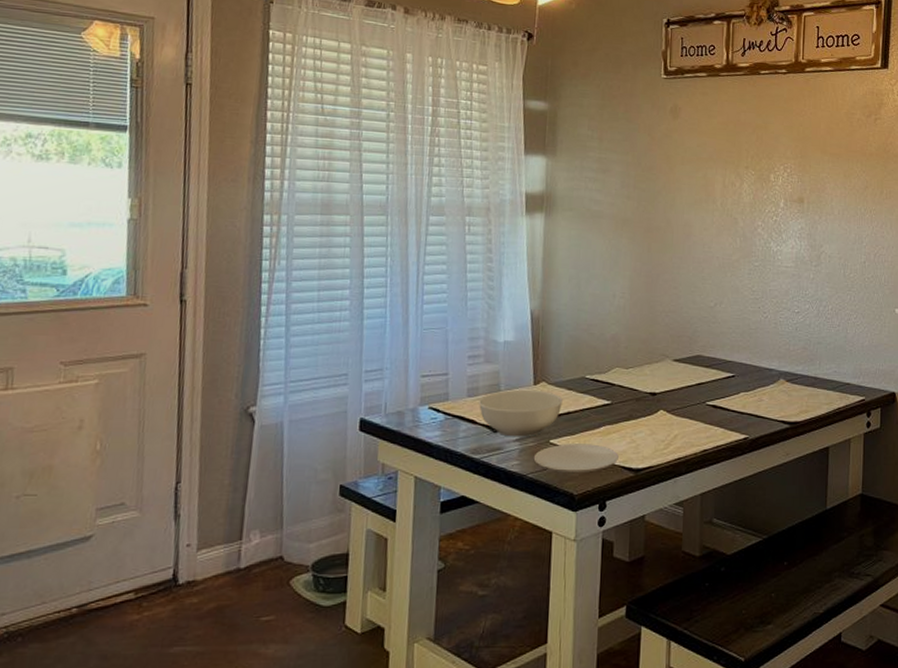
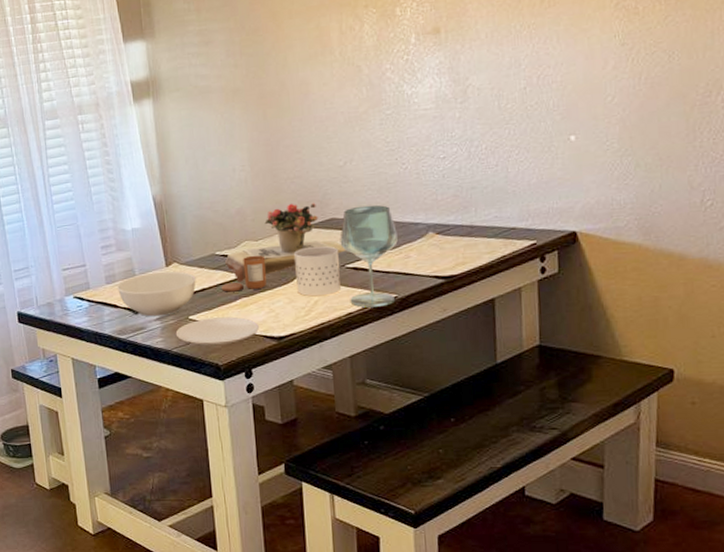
candle: none [587,382,632,418] -> present [222,255,266,292]
flower arrangement: none [593,335,708,409] -> present [224,202,346,282]
mug: none [659,380,702,431] -> present [294,245,341,297]
wine glass: none [703,346,755,446] -> present [340,205,399,308]

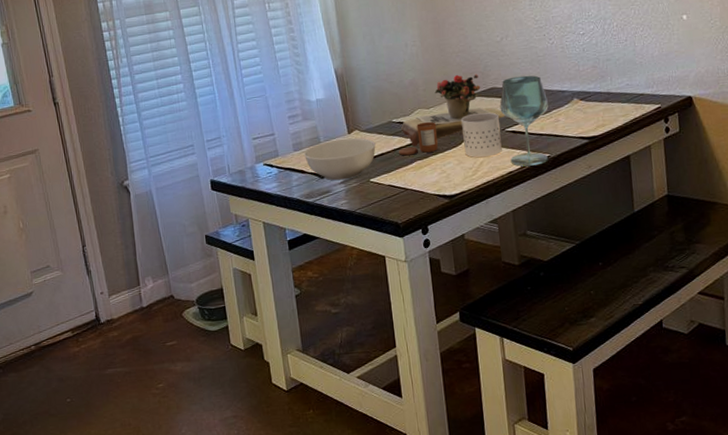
plate: present [175,316,259,345] -> none [358,178,433,206]

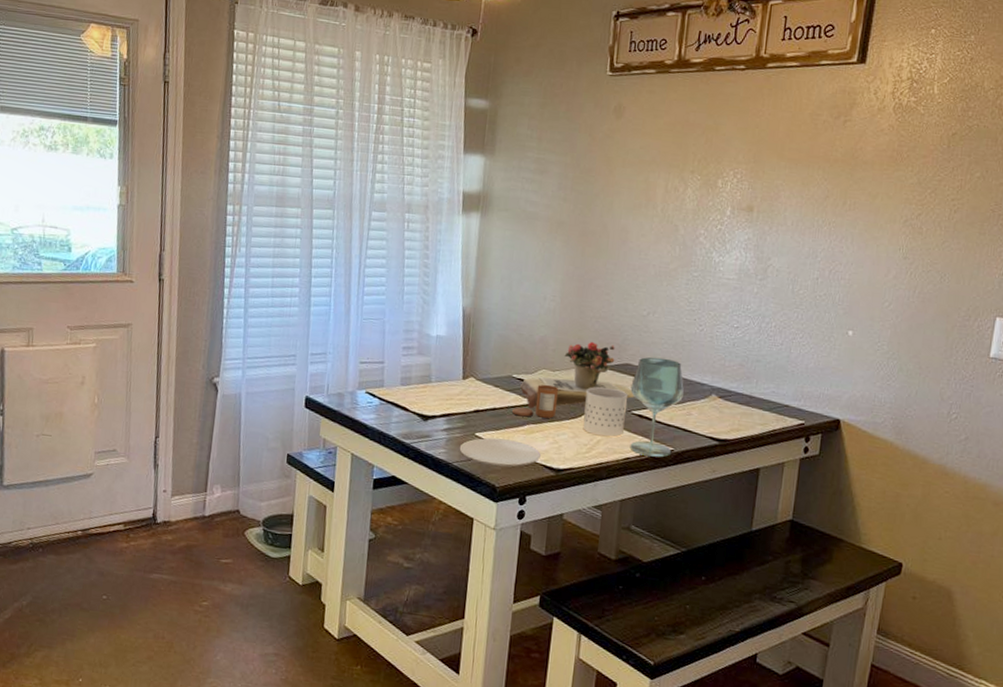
bowl: present [303,138,376,181] -> none [410,382,490,428]
plate: none [358,178,433,206] -> present [459,437,541,467]

